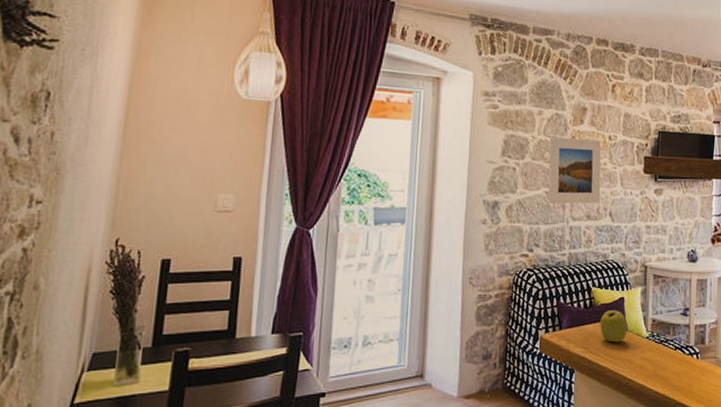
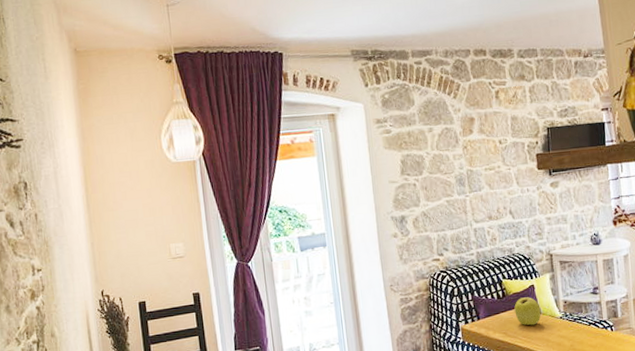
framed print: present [548,136,601,204] -> none [443,146,500,211]

